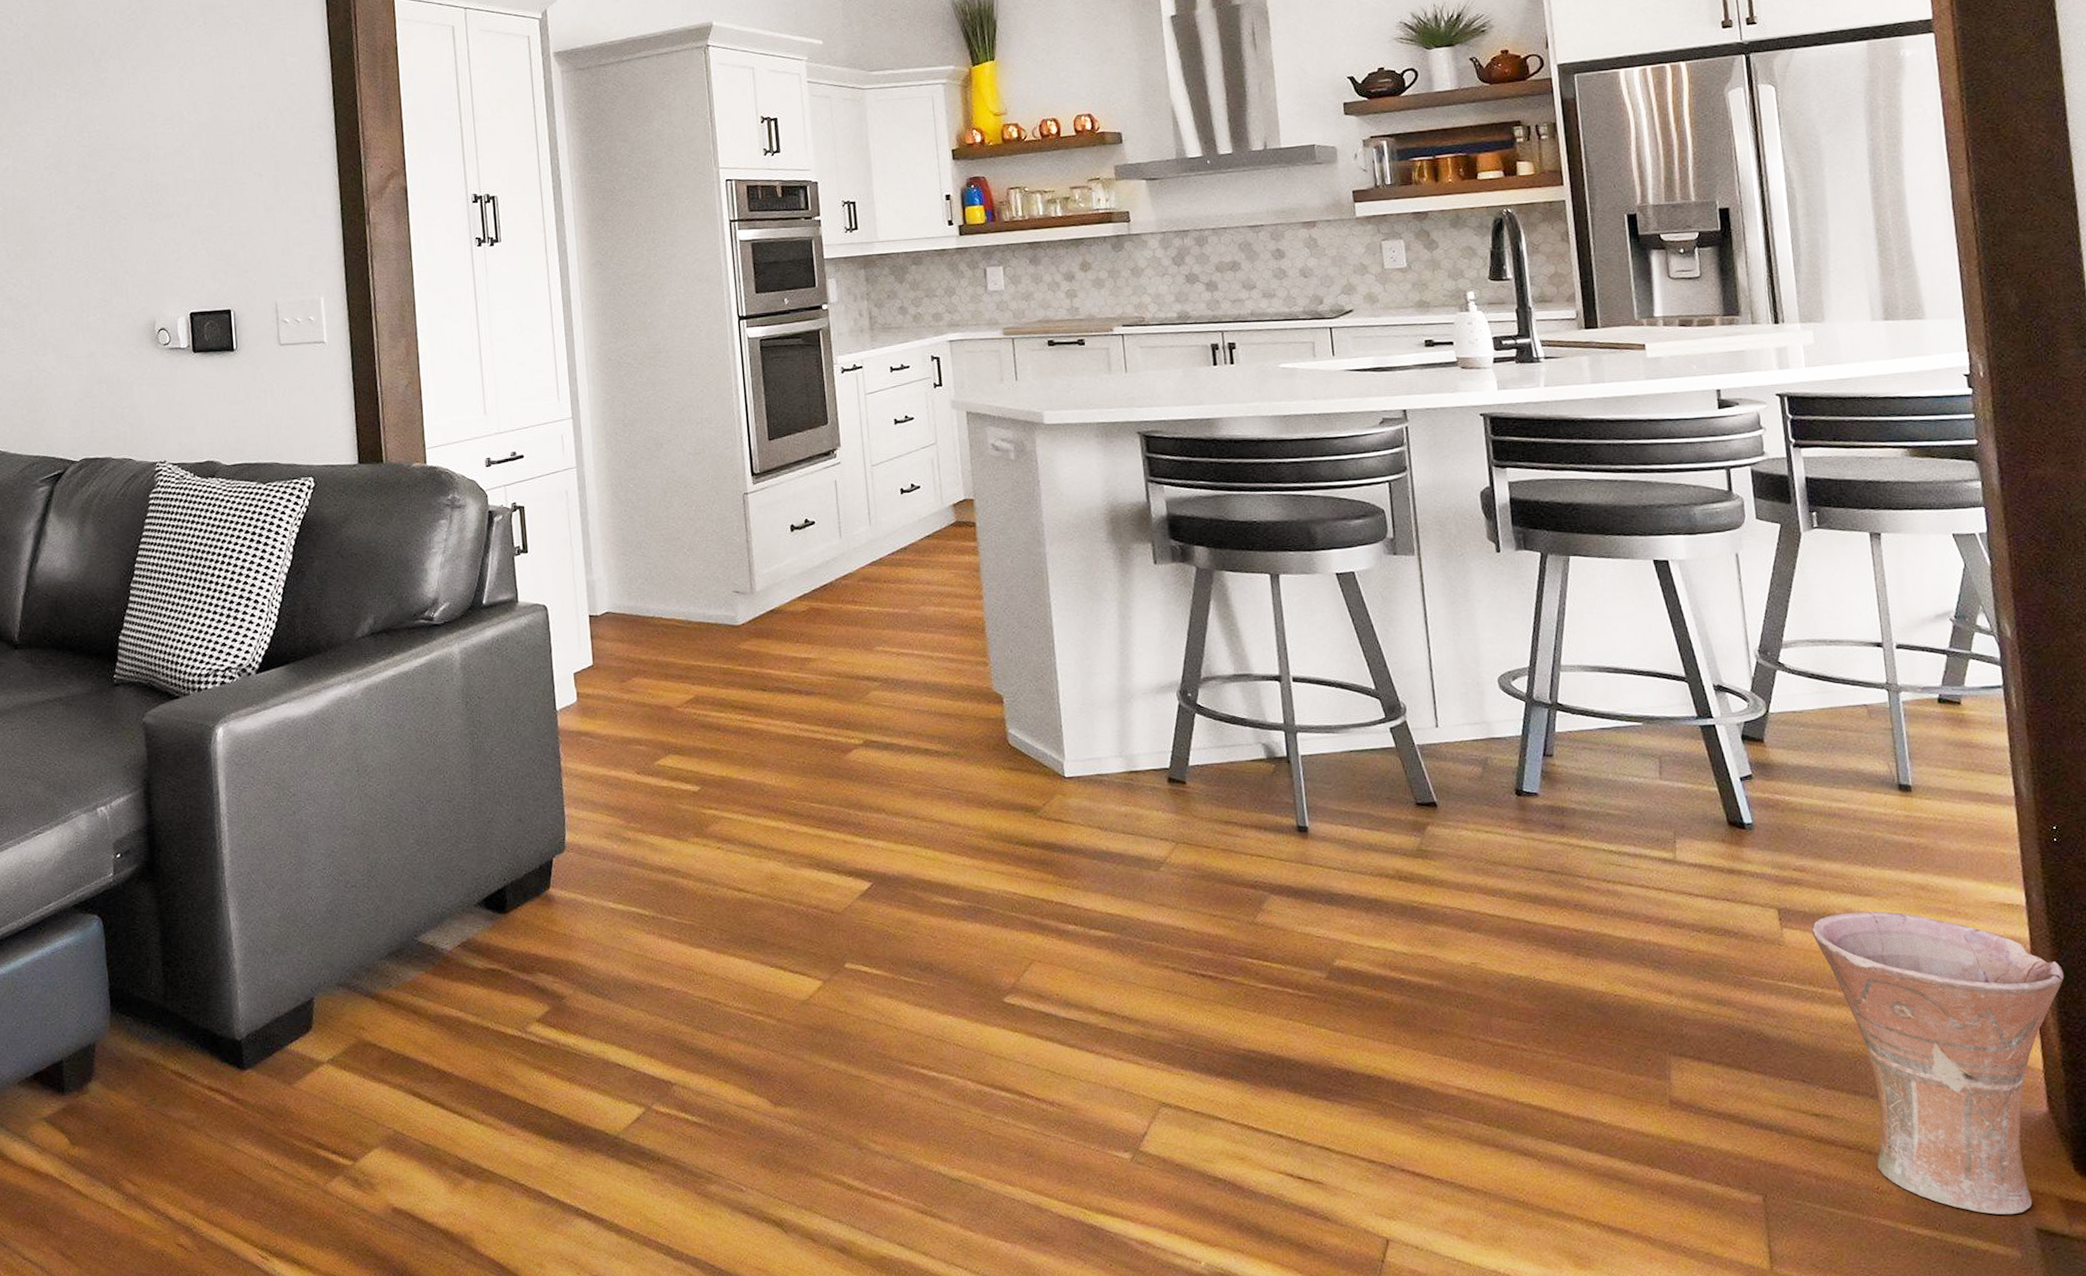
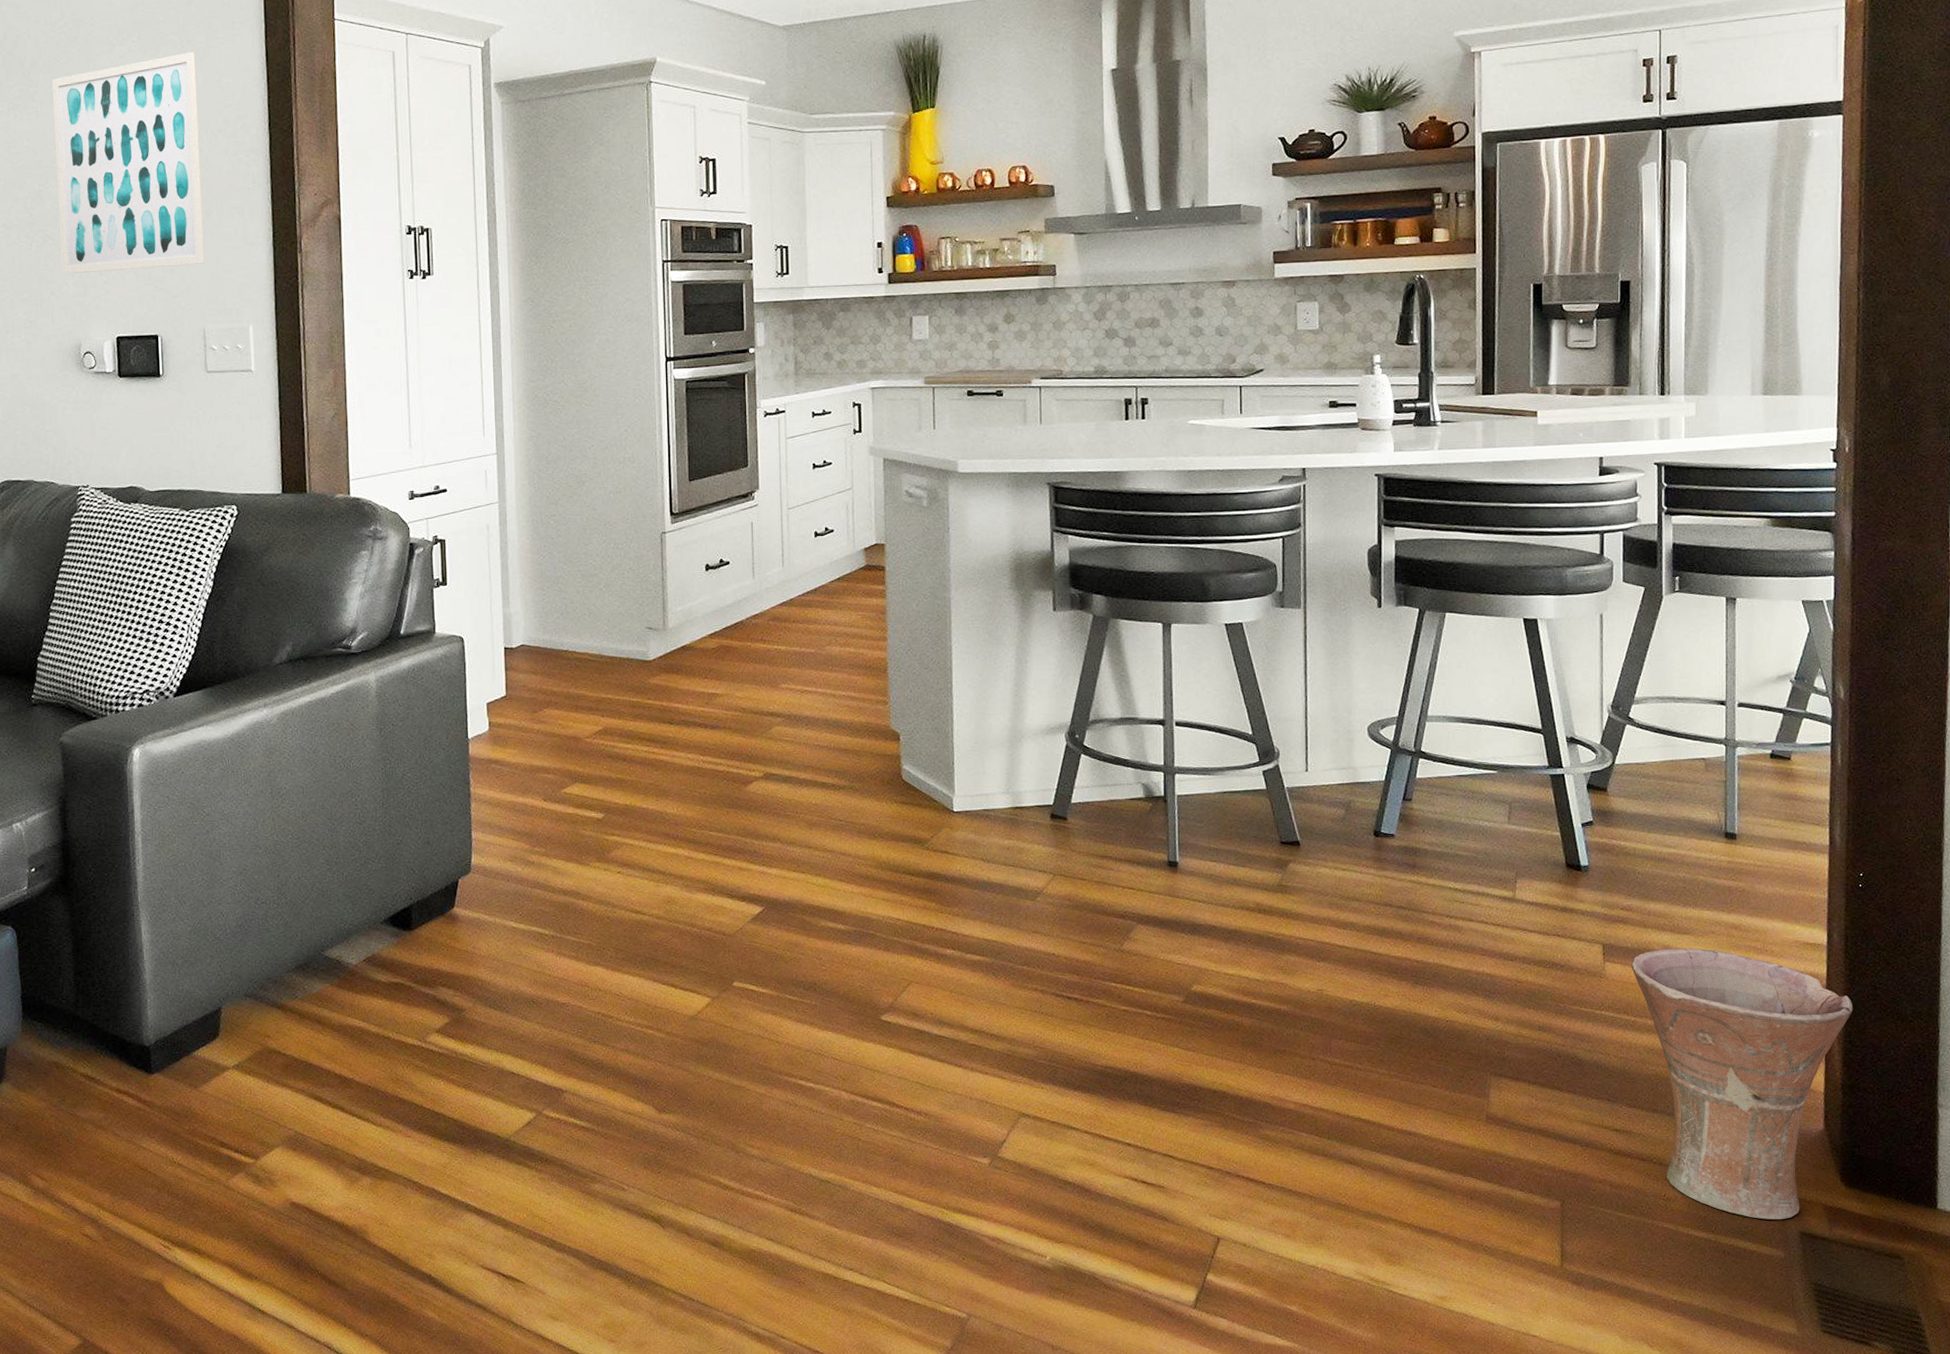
wall art: none [121,33,275,253] -> present [52,51,205,275]

